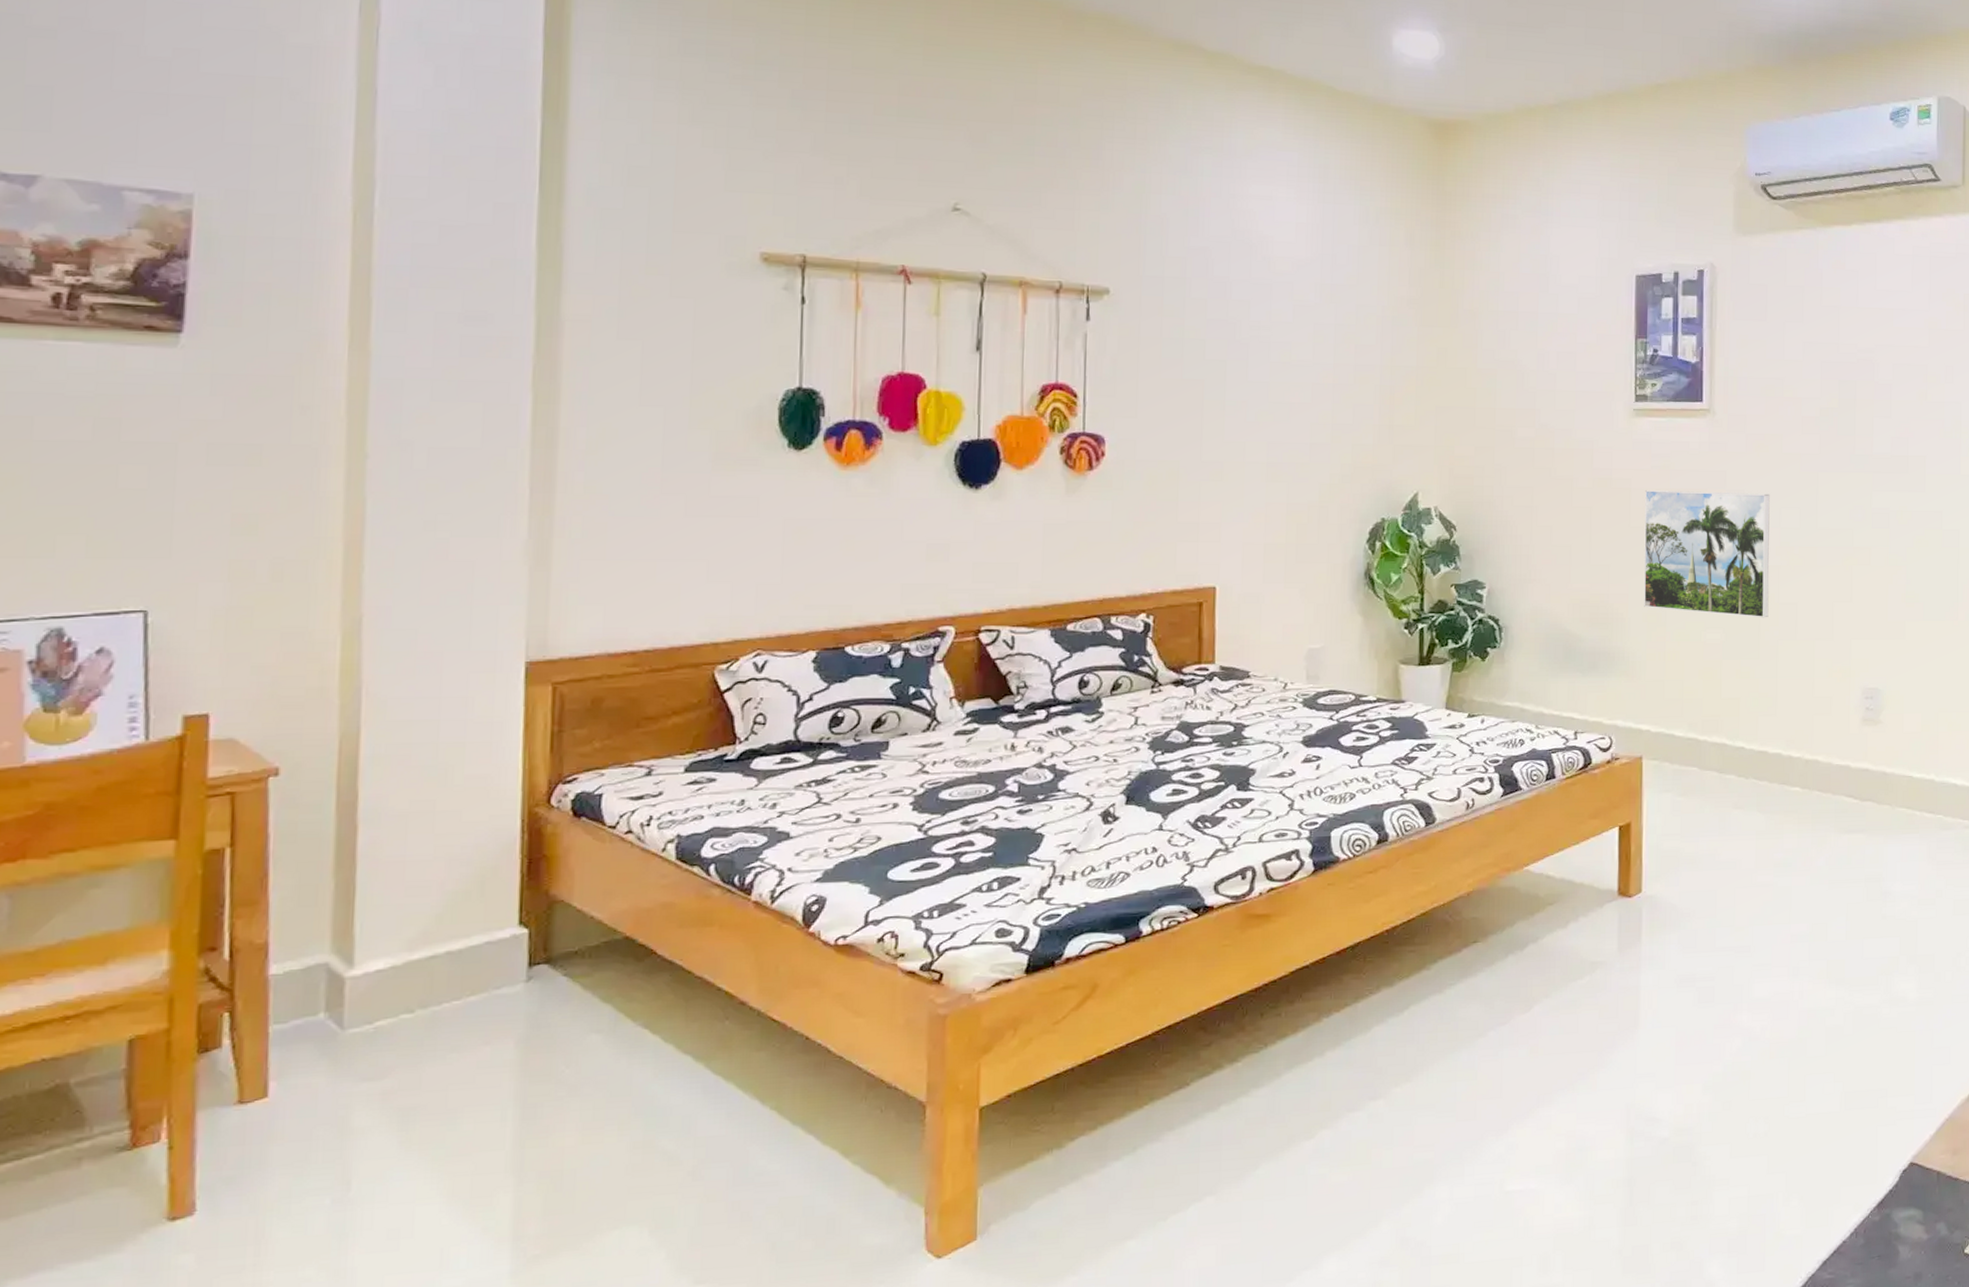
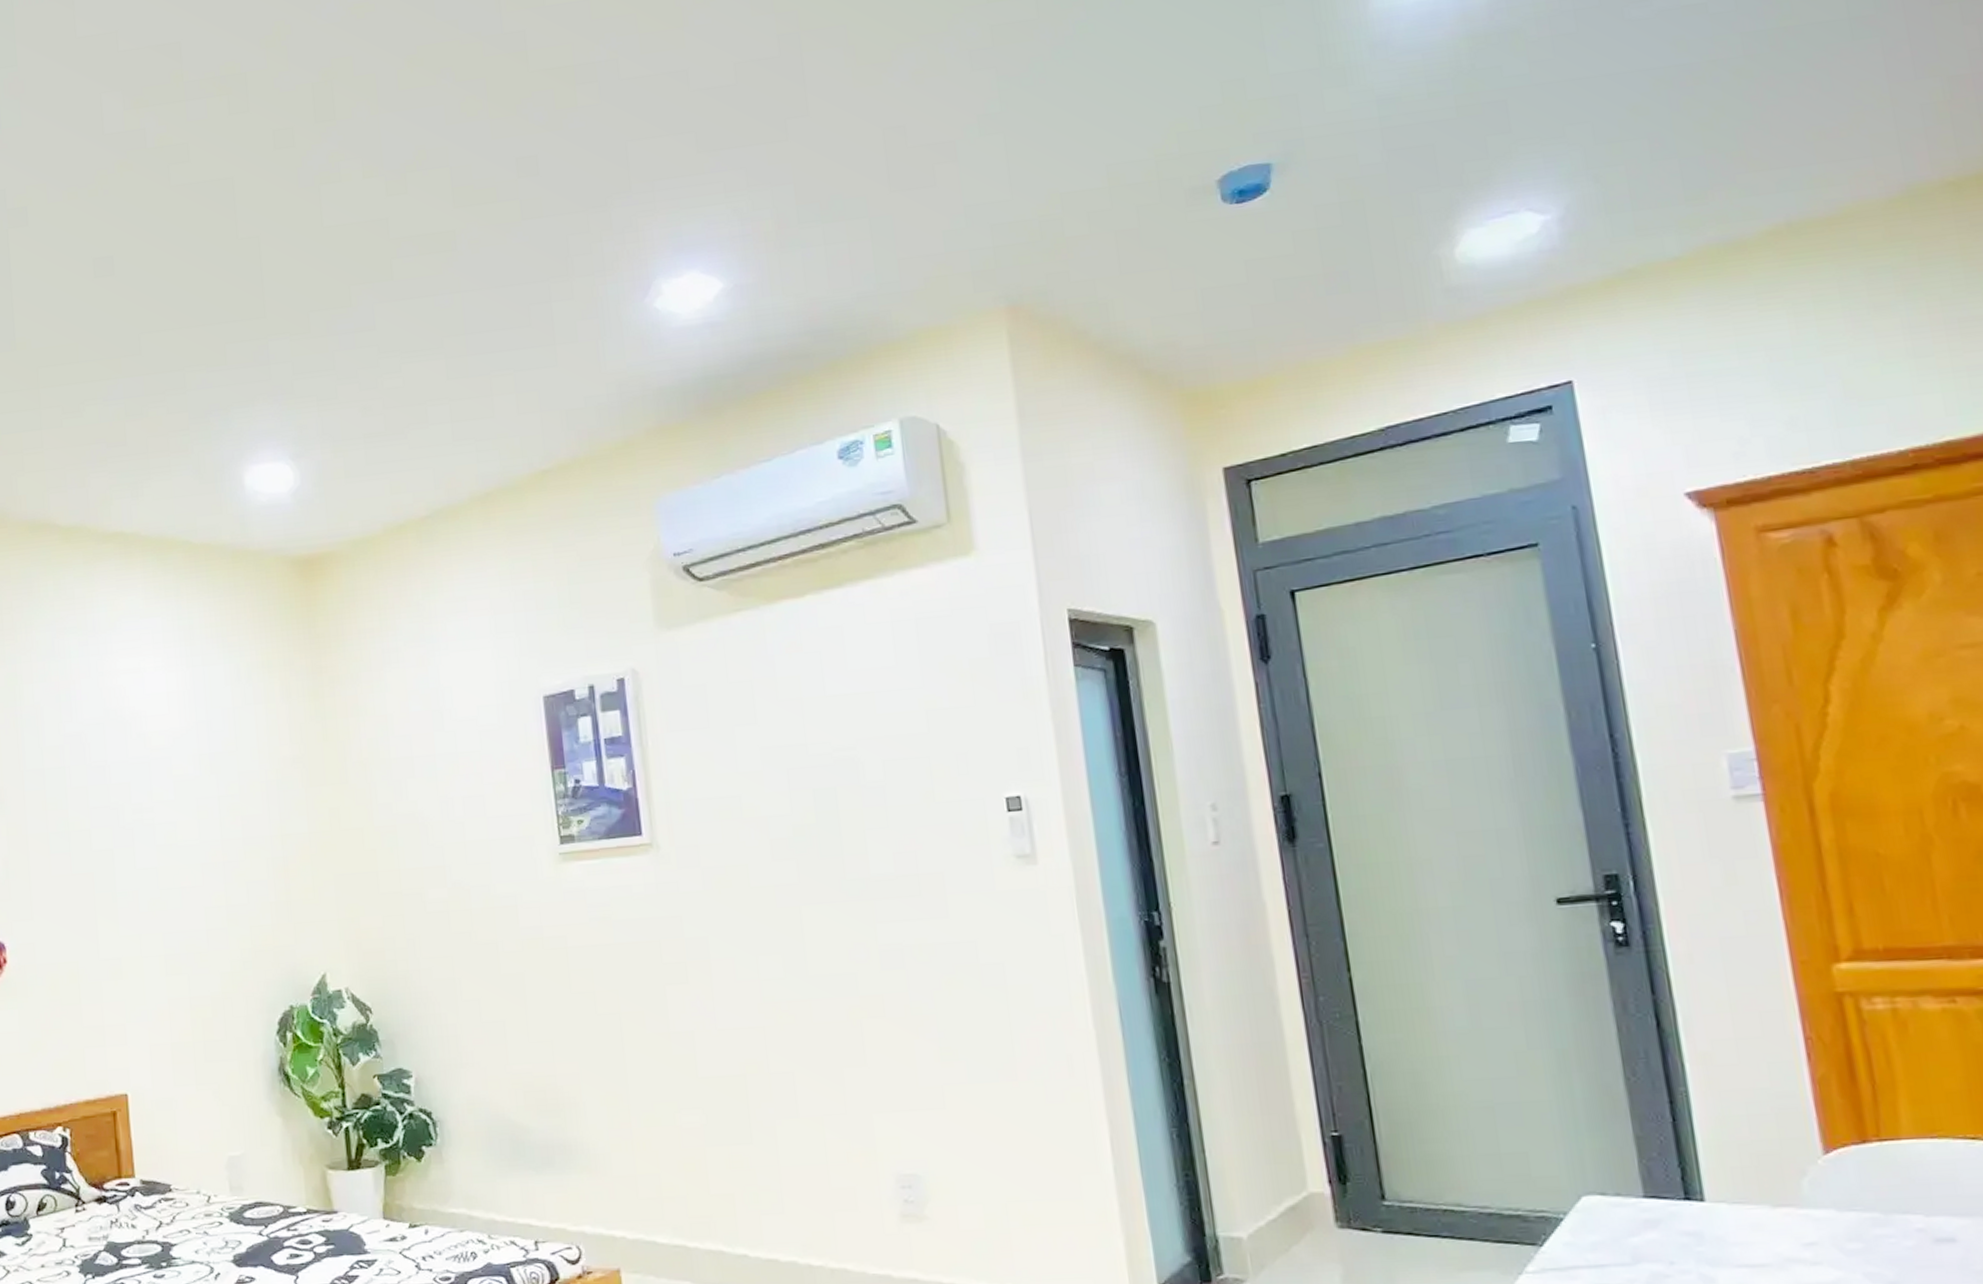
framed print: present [1643,490,1770,618] -> none [585,938,758,1093]

